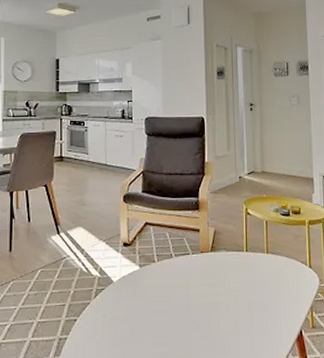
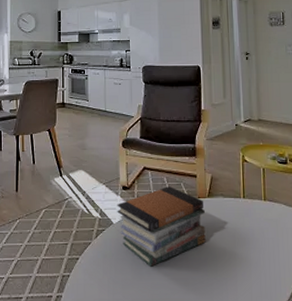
book stack: none [117,242,208,325] -> present [117,186,206,267]

